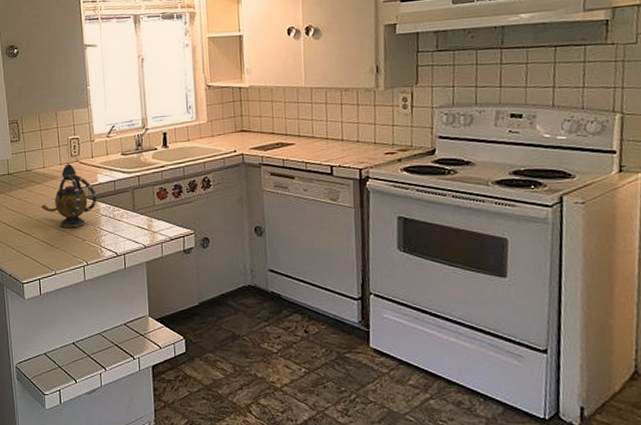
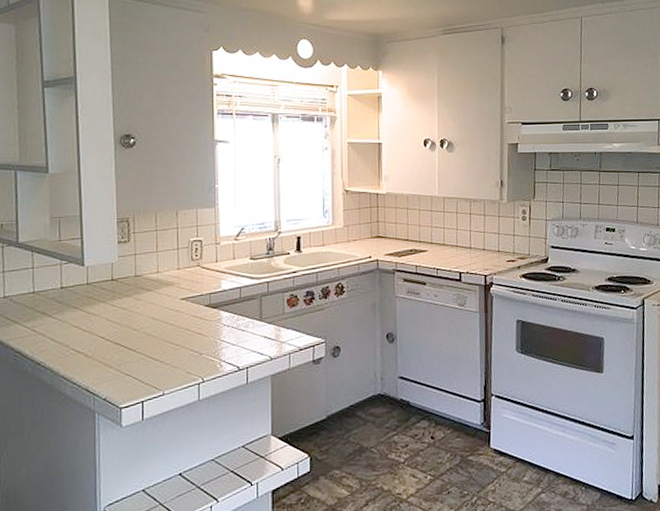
teapot: present [41,163,97,227] -> none [151,267,219,340]

